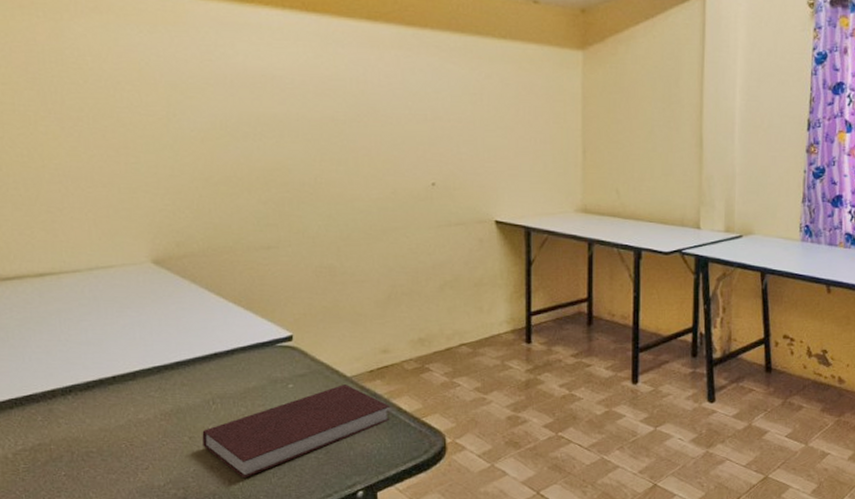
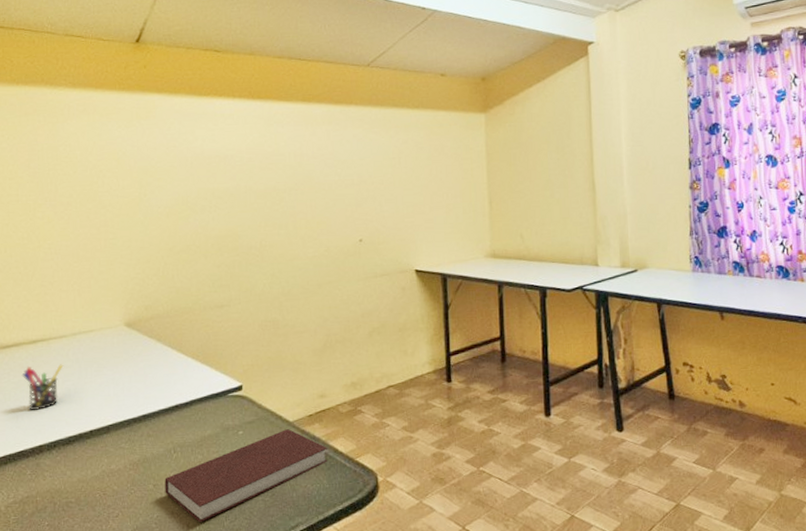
pen holder: none [27,301,78,352] -> present [21,364,64,411]

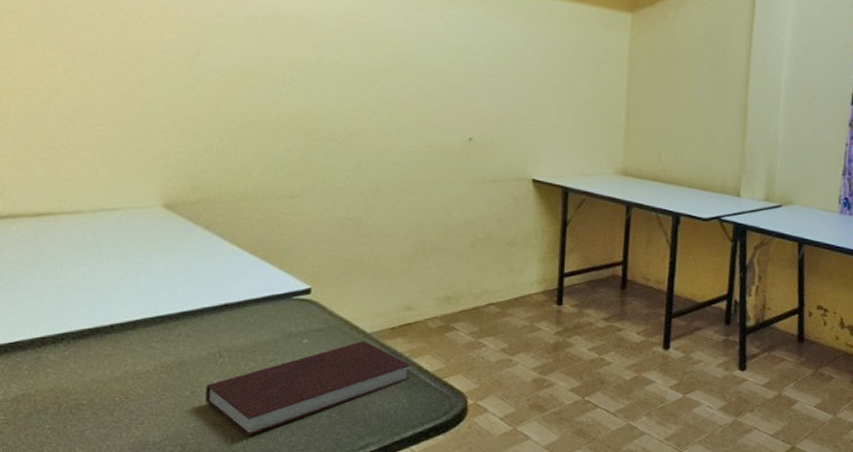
pen holder: present [21,364,64,411] -> none [19,242,78,297]

